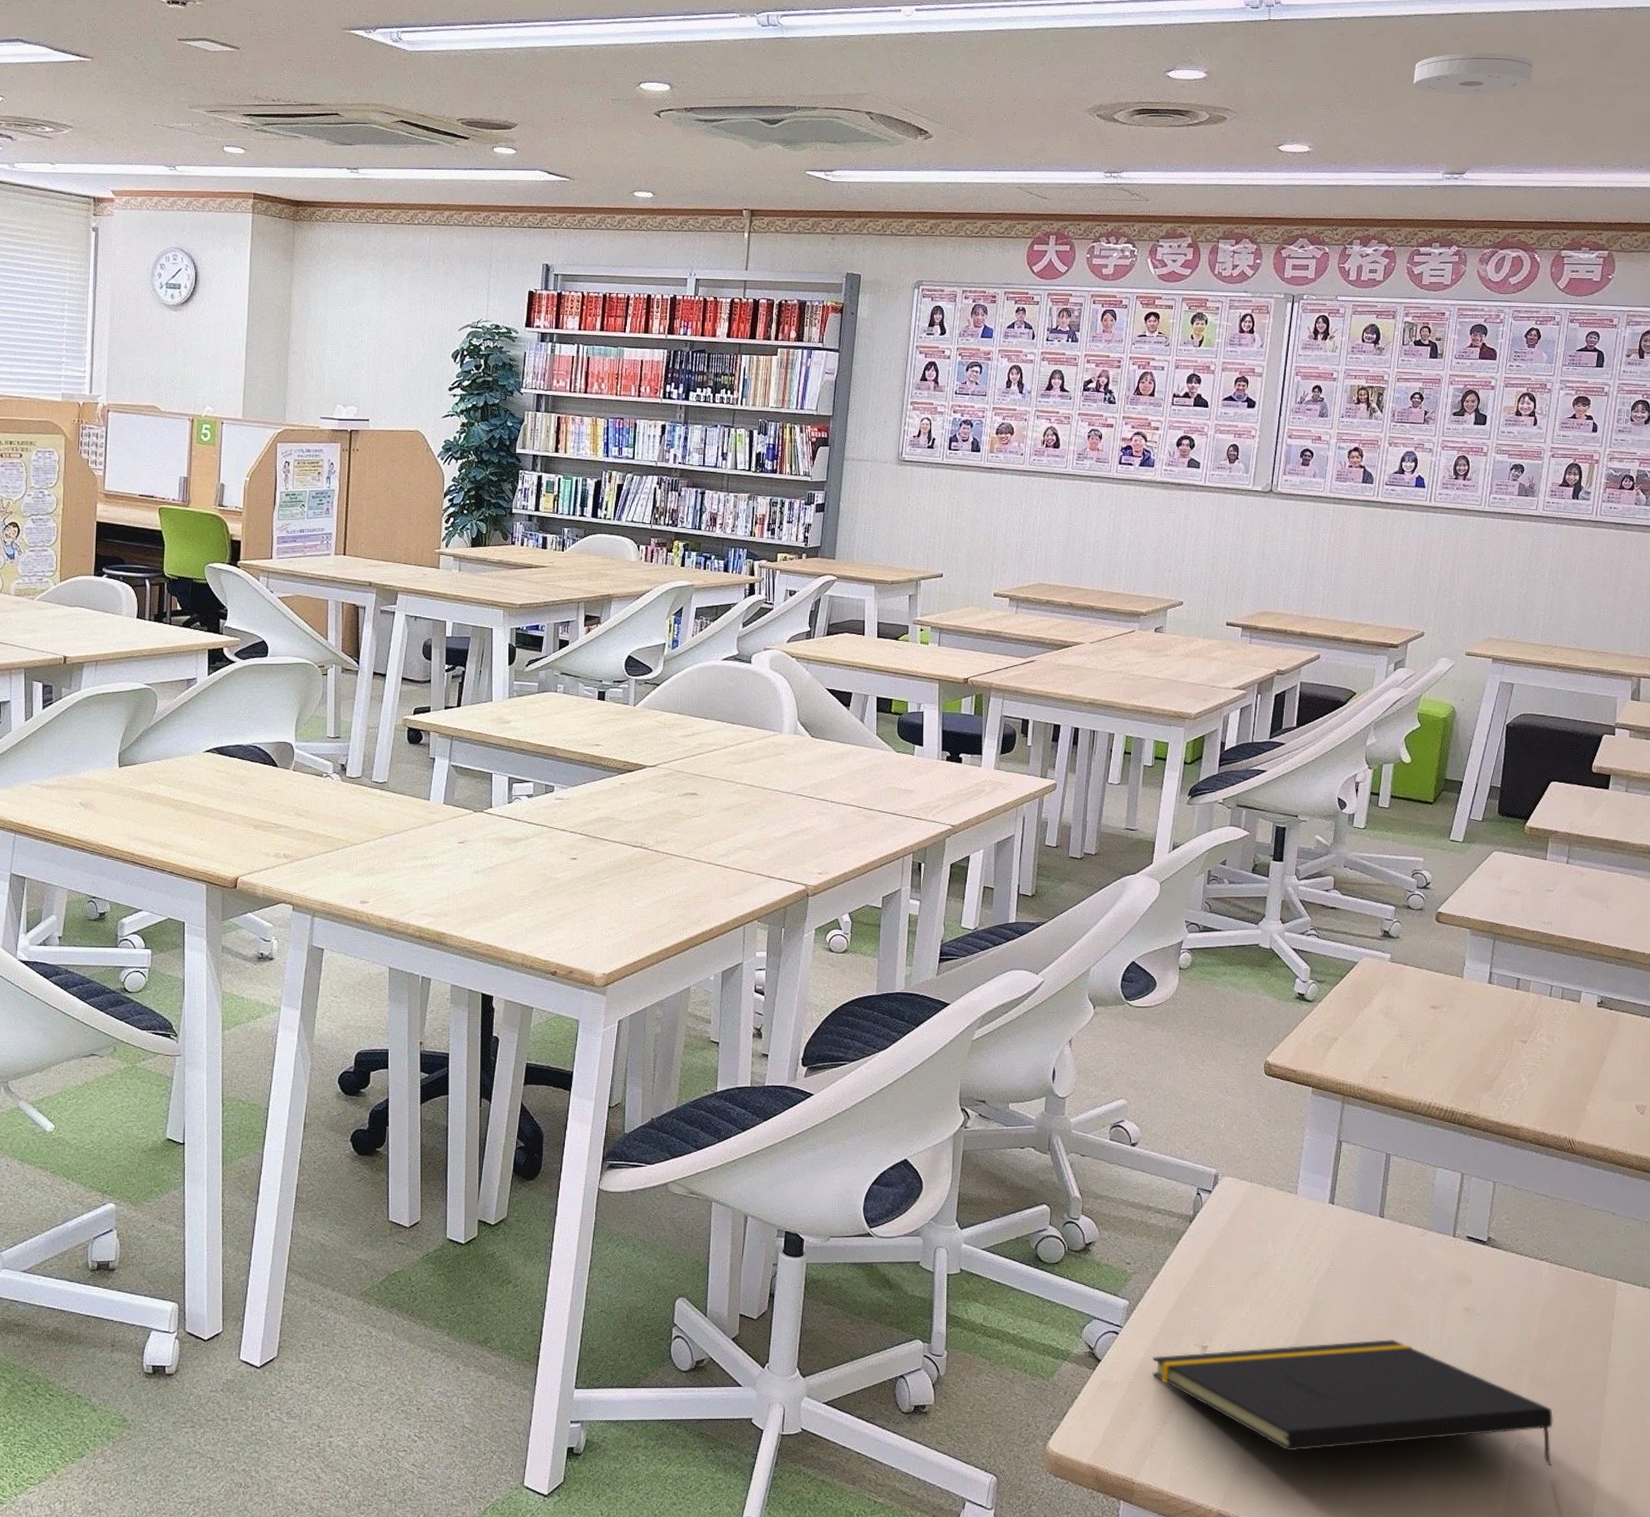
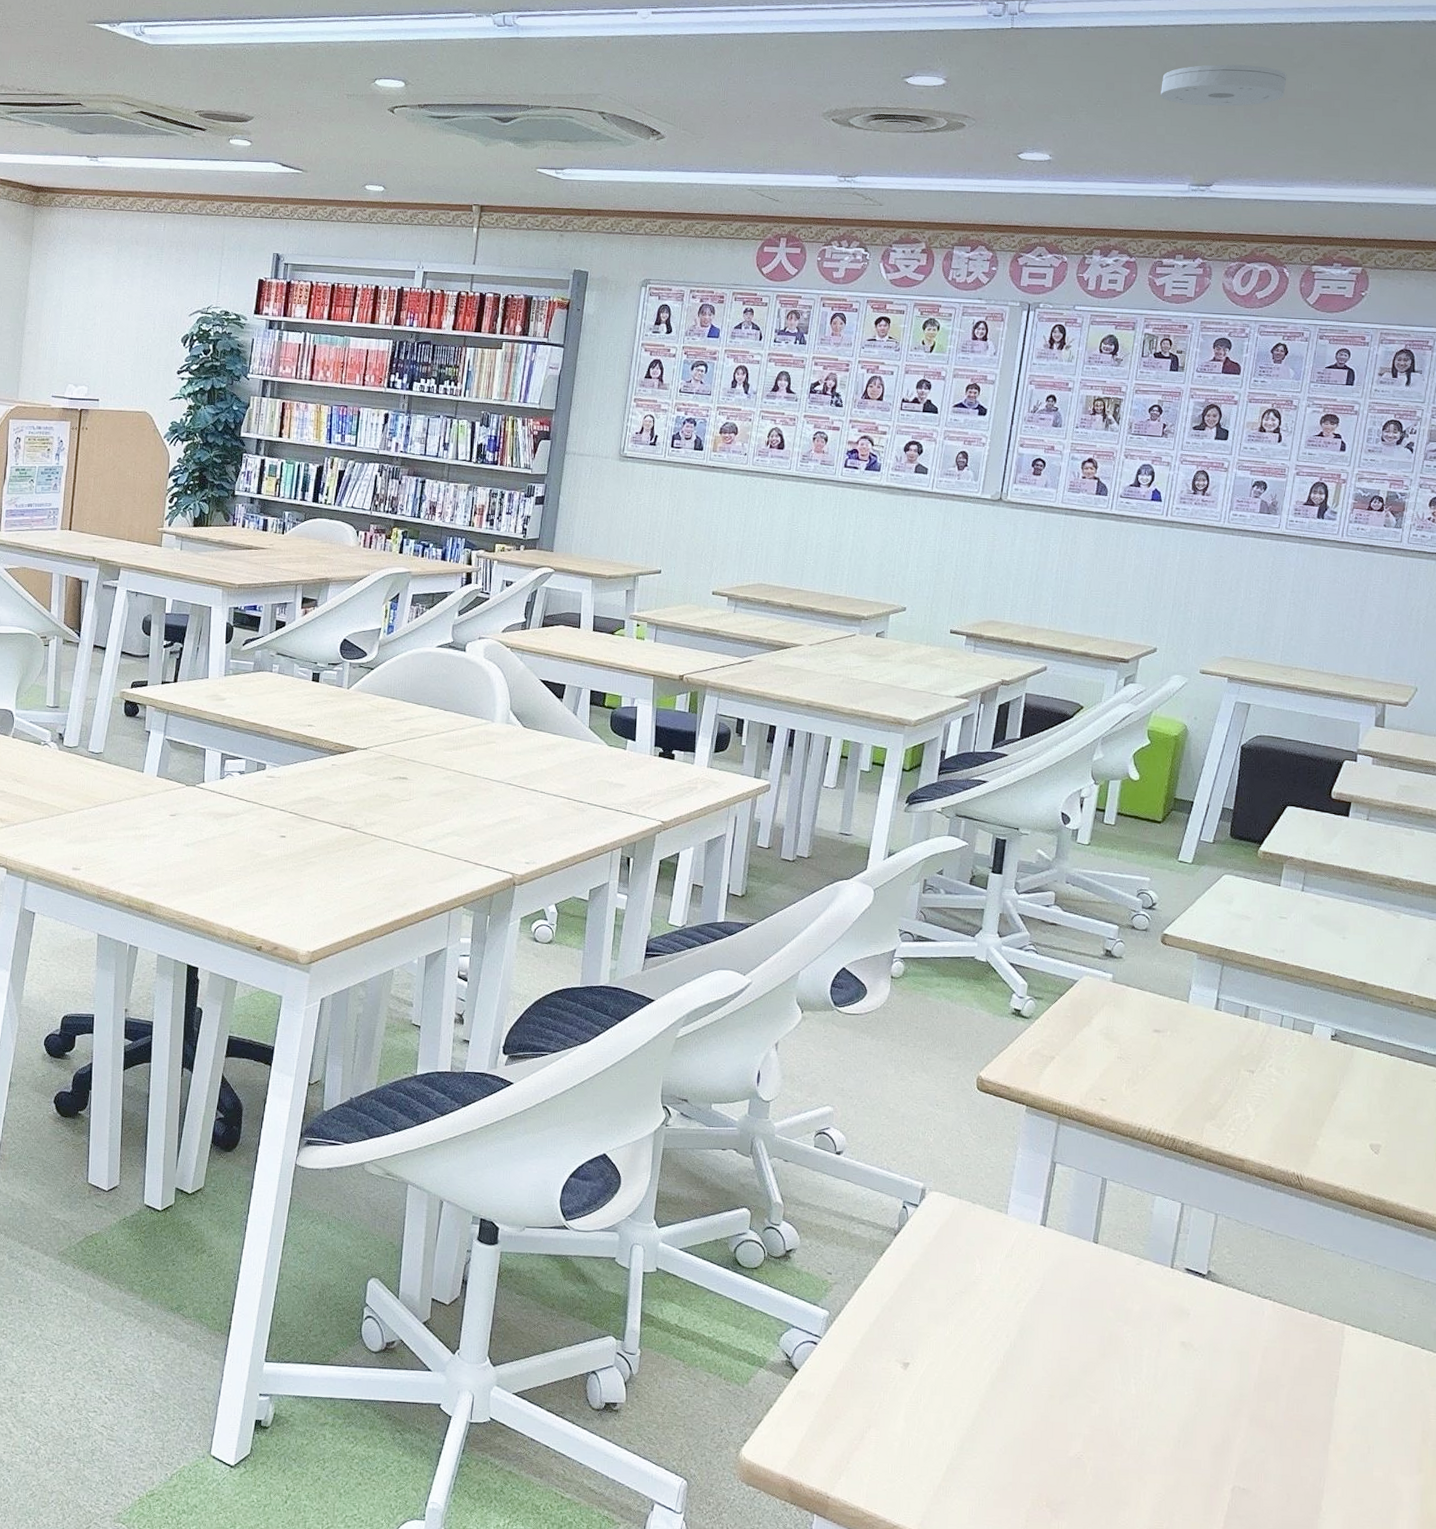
notepad: present [1152,1339,1553,1466] -> none [851,1368,1273,1512]

